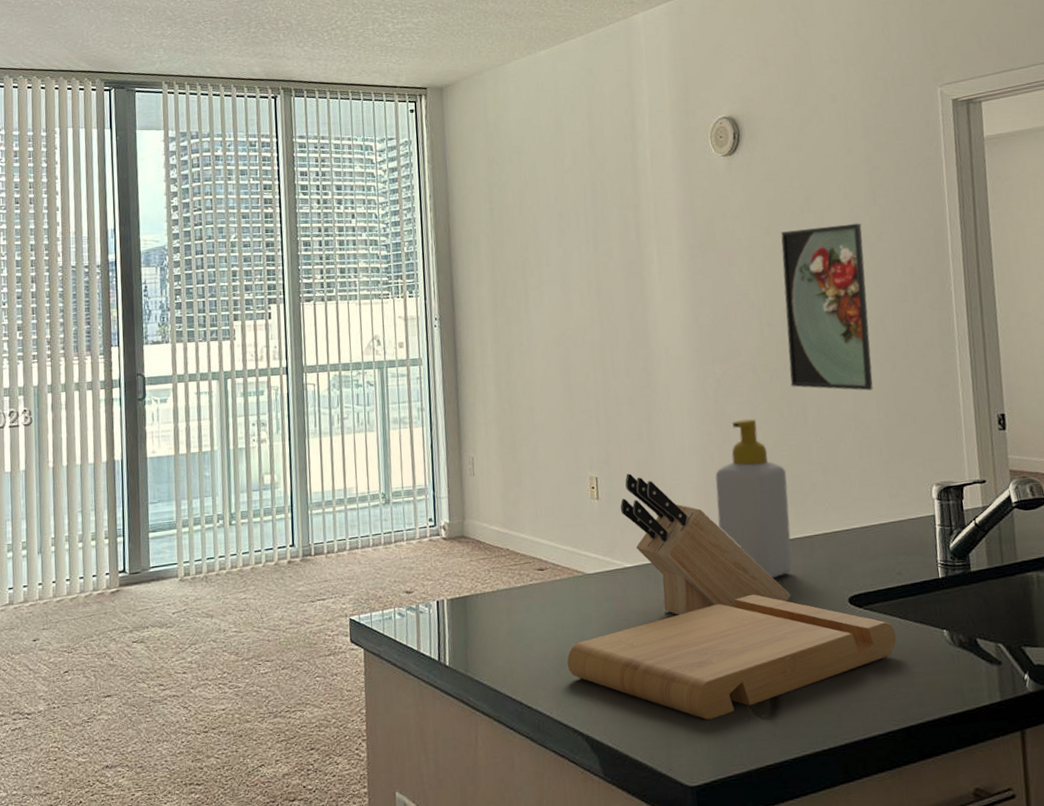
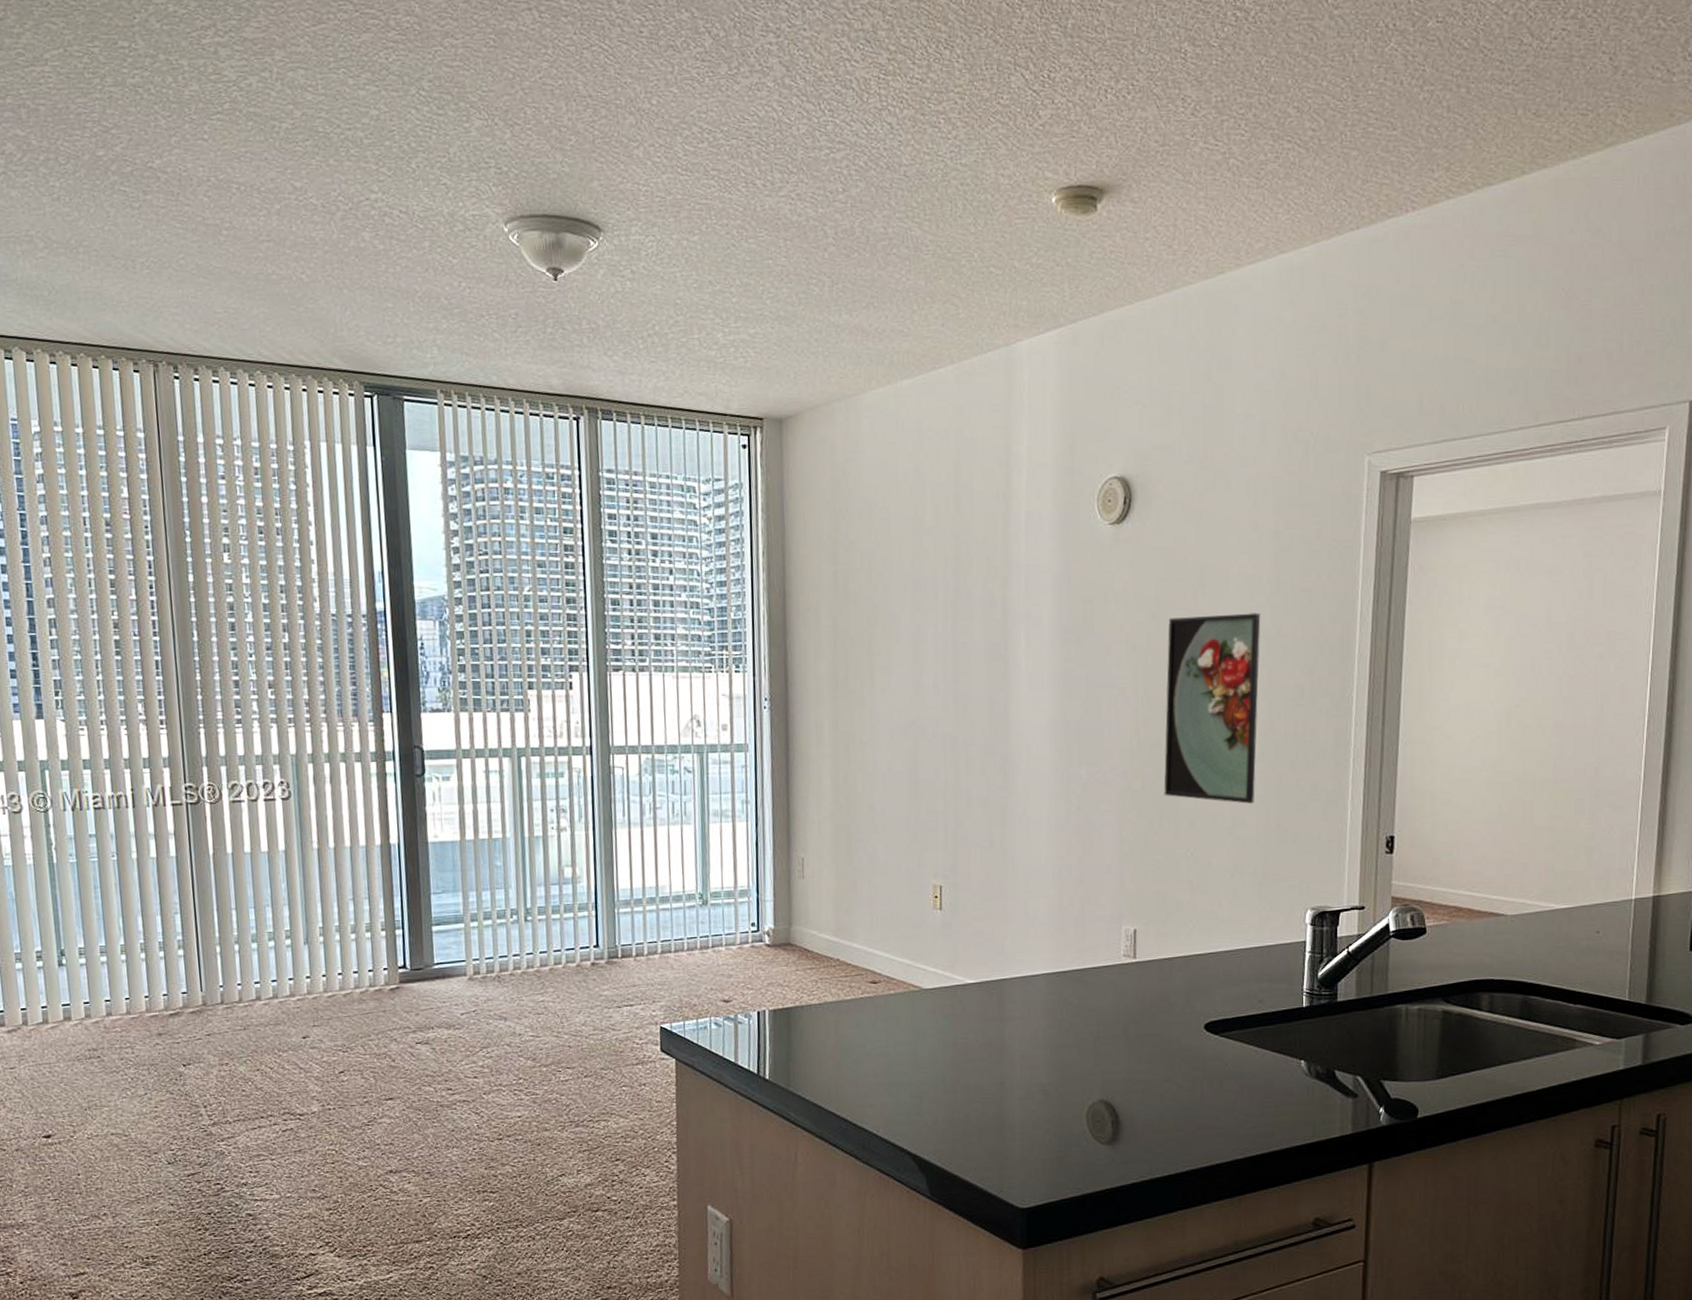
cutting board: present [567,594,897,720] -> none [897,1016,1251,1143]
knife block: present [620,473,791,615] -> none [965,883,1144,1036]
soap bottle: present [715,418,793,579] -> none [1071,828,1151,1001]

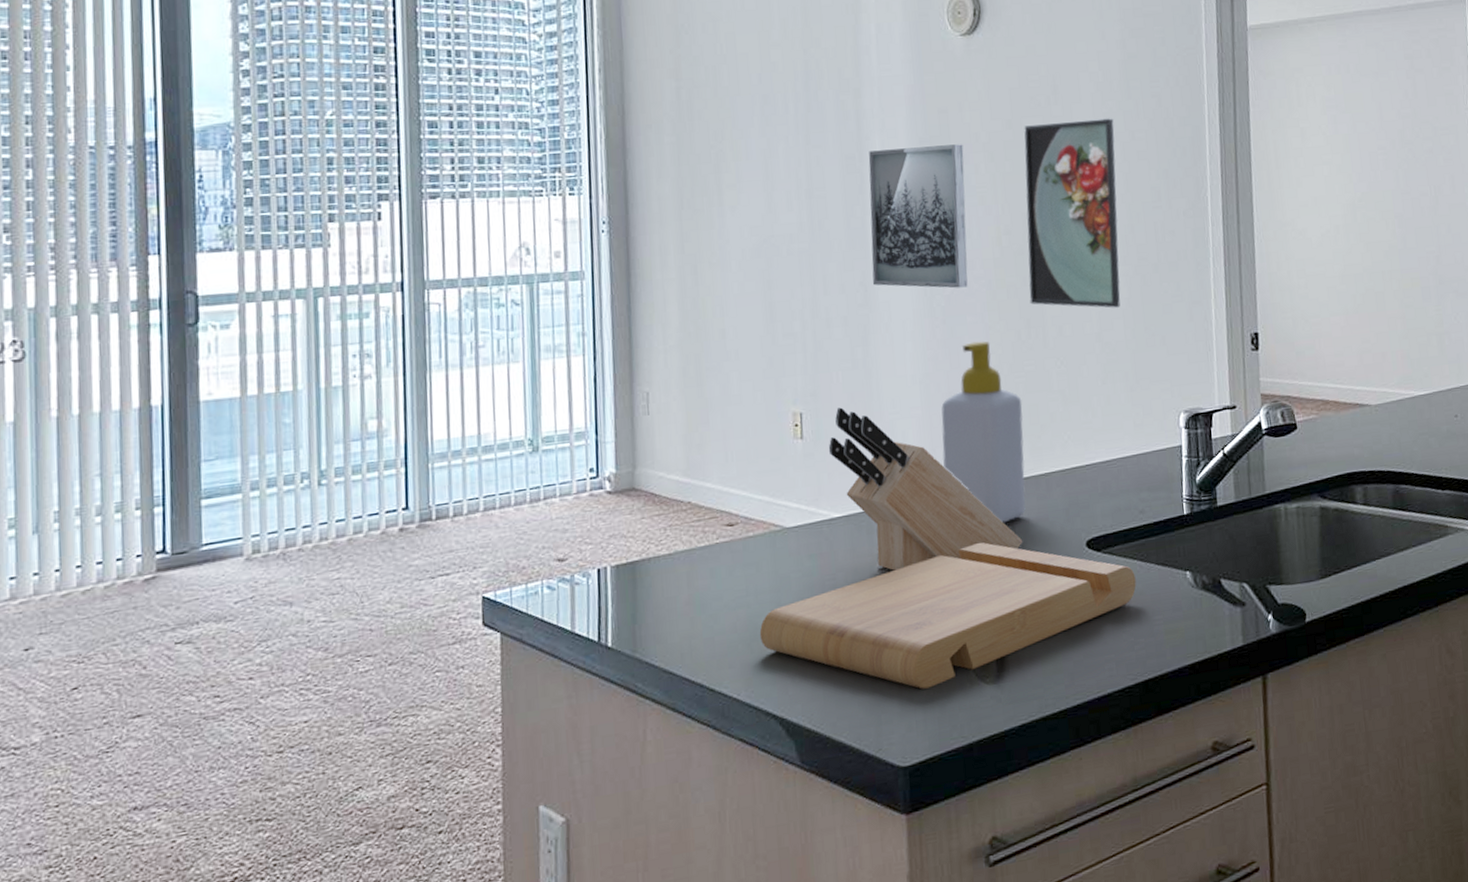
cutting board: none [897,1016,1251,1143] -> present [759,542,1136,689]
knife block: none [965,883,1144,1036] -> present [828,407,1023,571]
wall art: none [1012,635,1107,777] -> present [868,144,968,289]
soap bottle: none [1071,828,1151,1001] -> present [941,341,1026,524]

